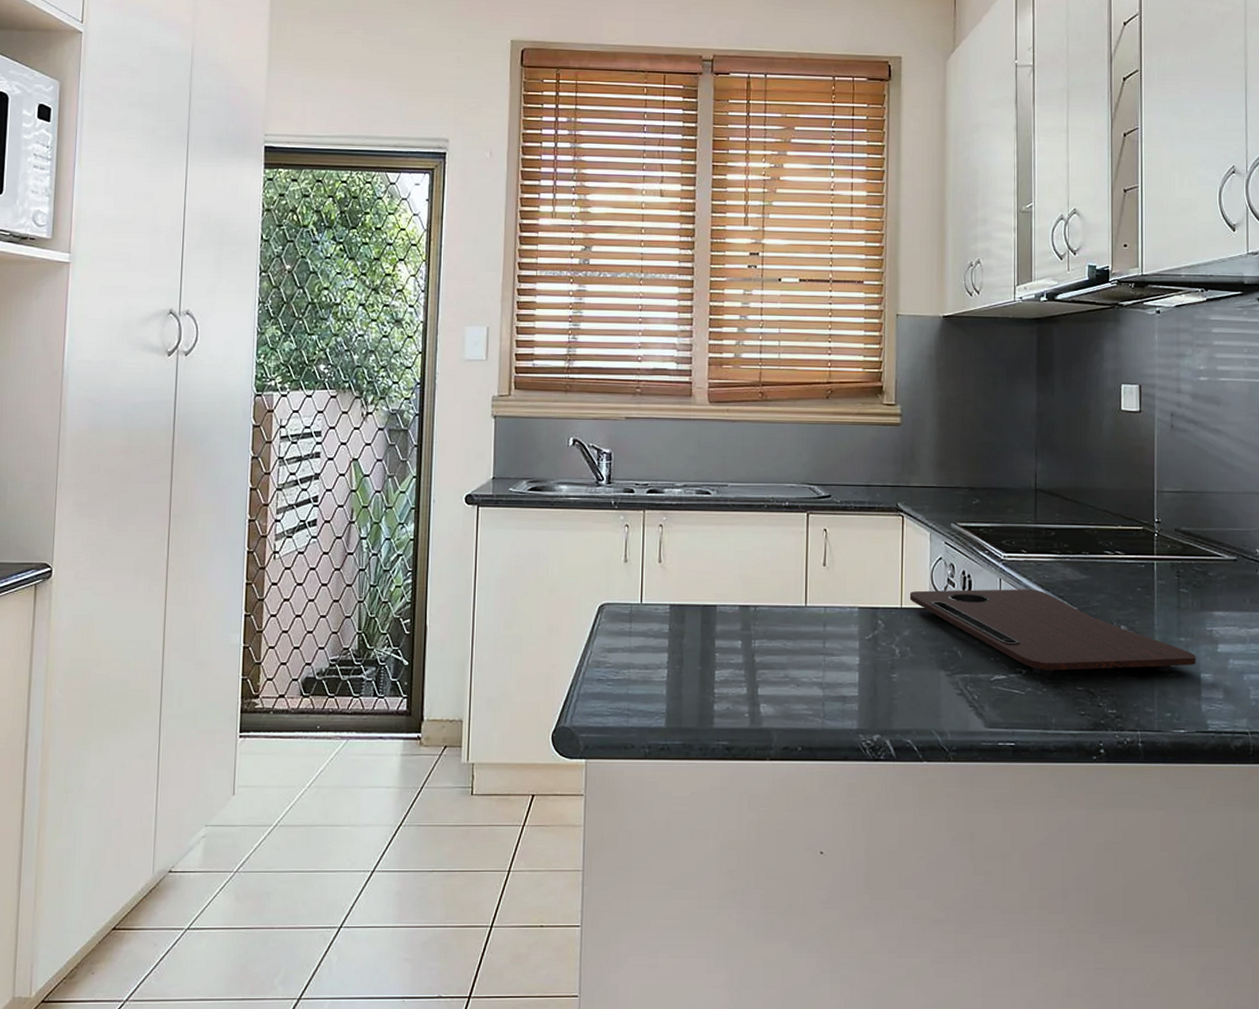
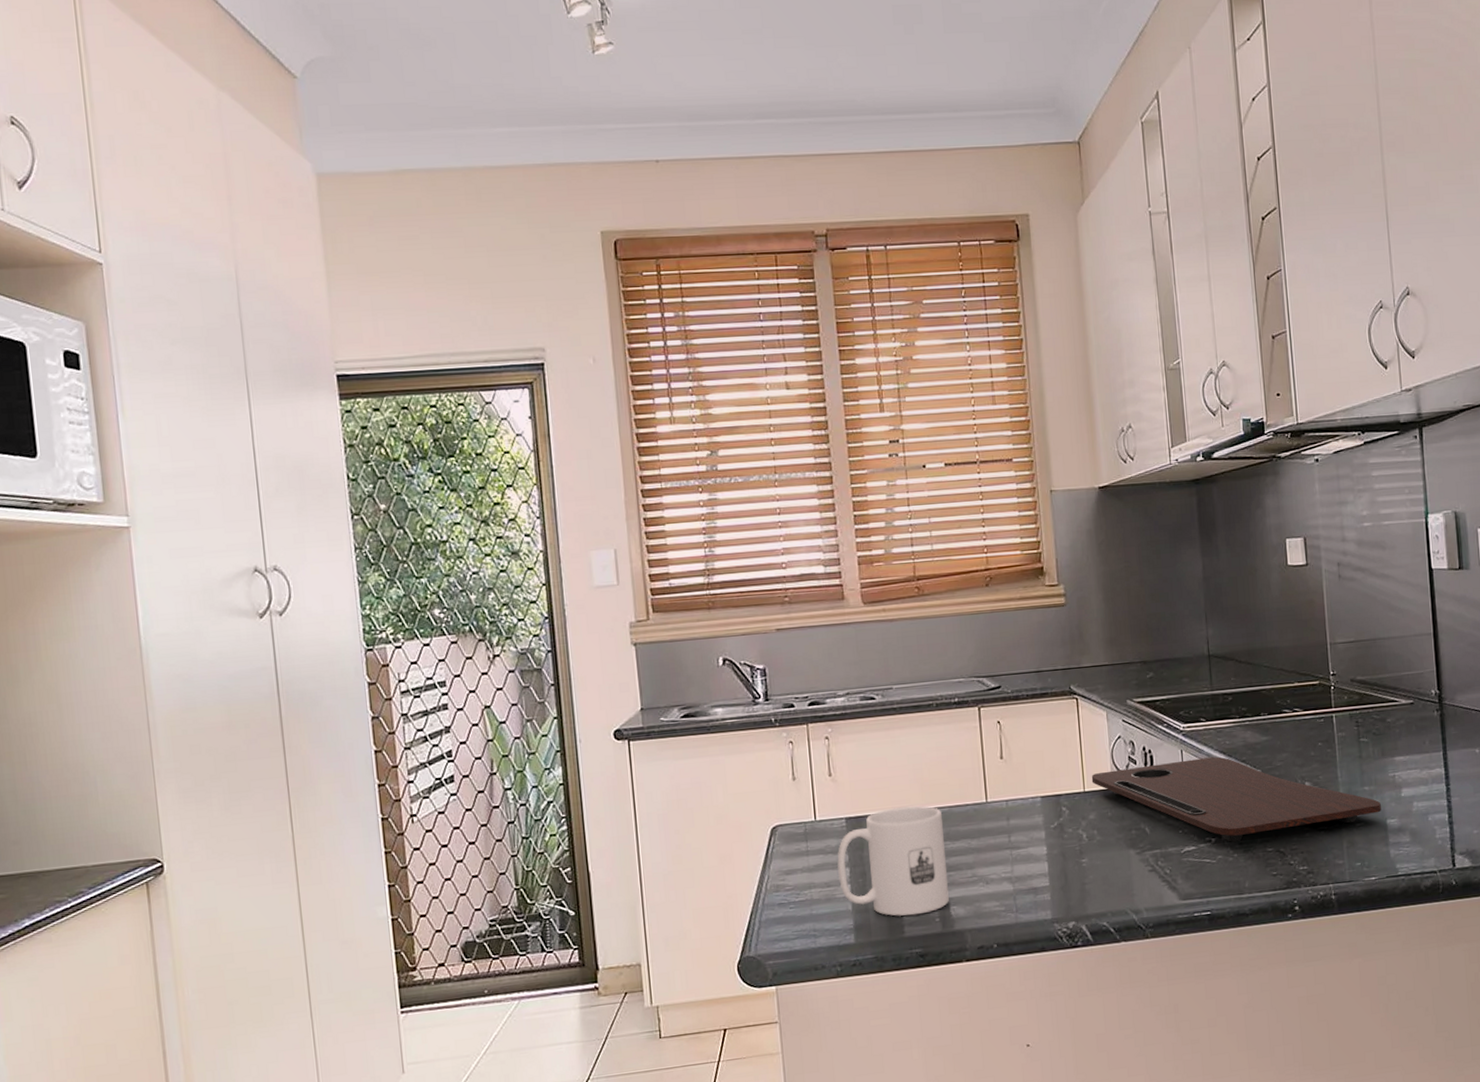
mug: none [656,601,761,708] -> present [837,806,949,916]

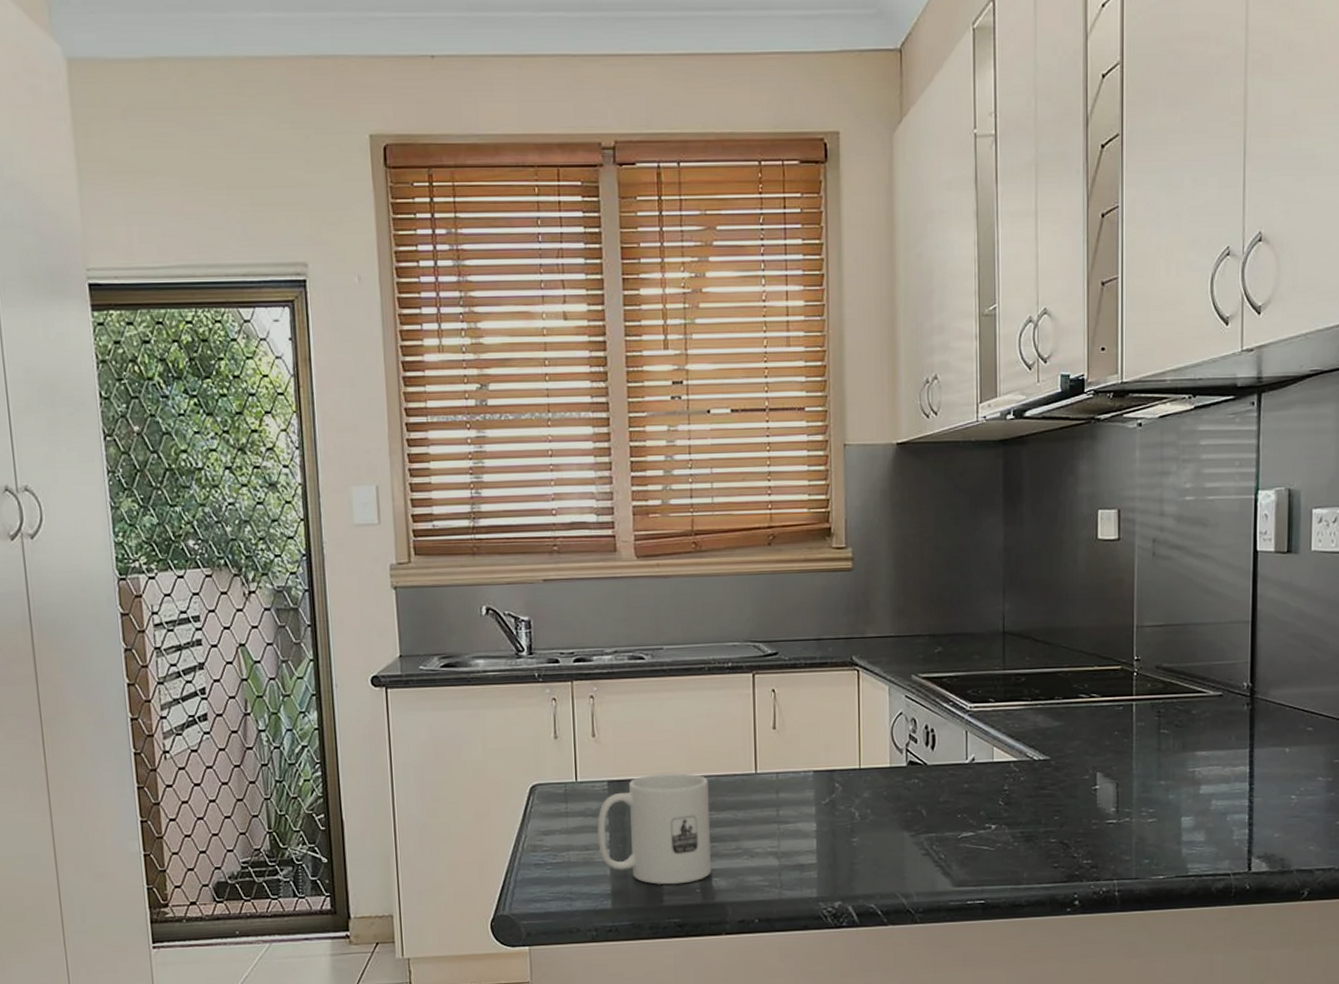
cutting board: present [1091,756,1381,842] -> none [868,740,1177,830]

